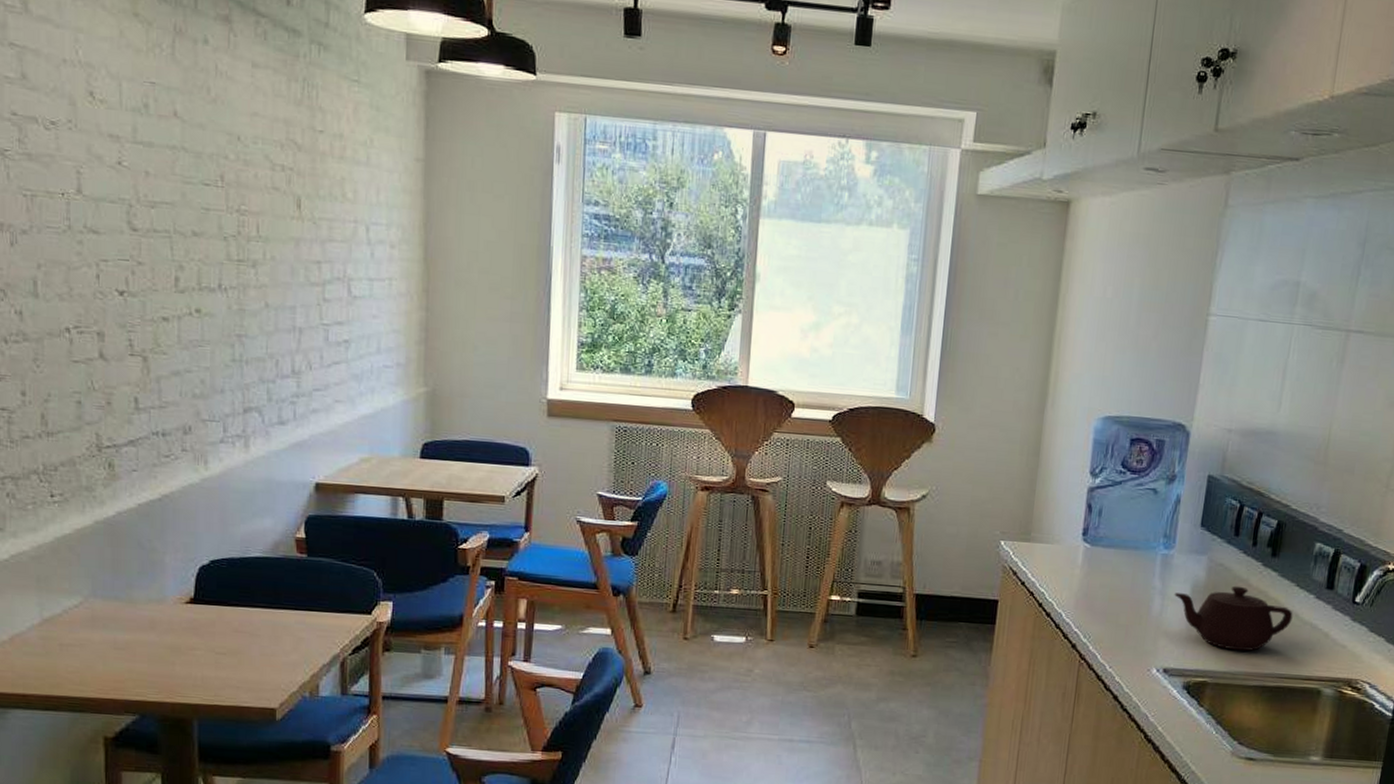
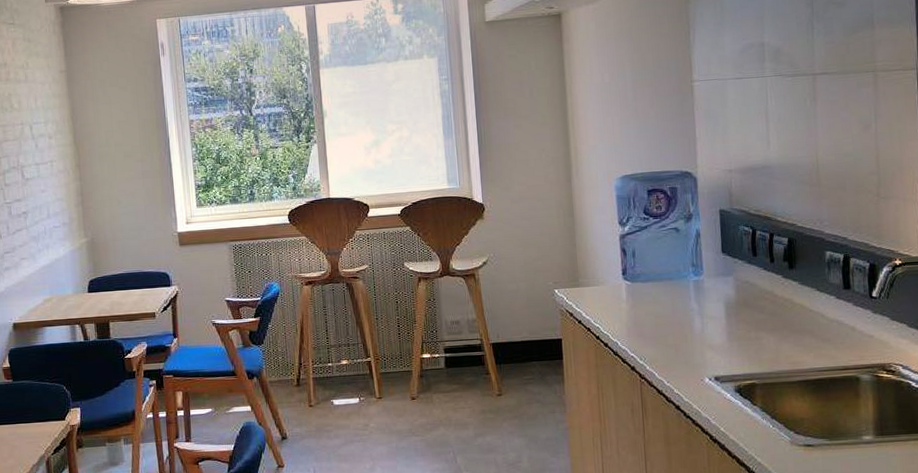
teapot: present [1174,585,1293,651] -> none [711,297,820,353]

